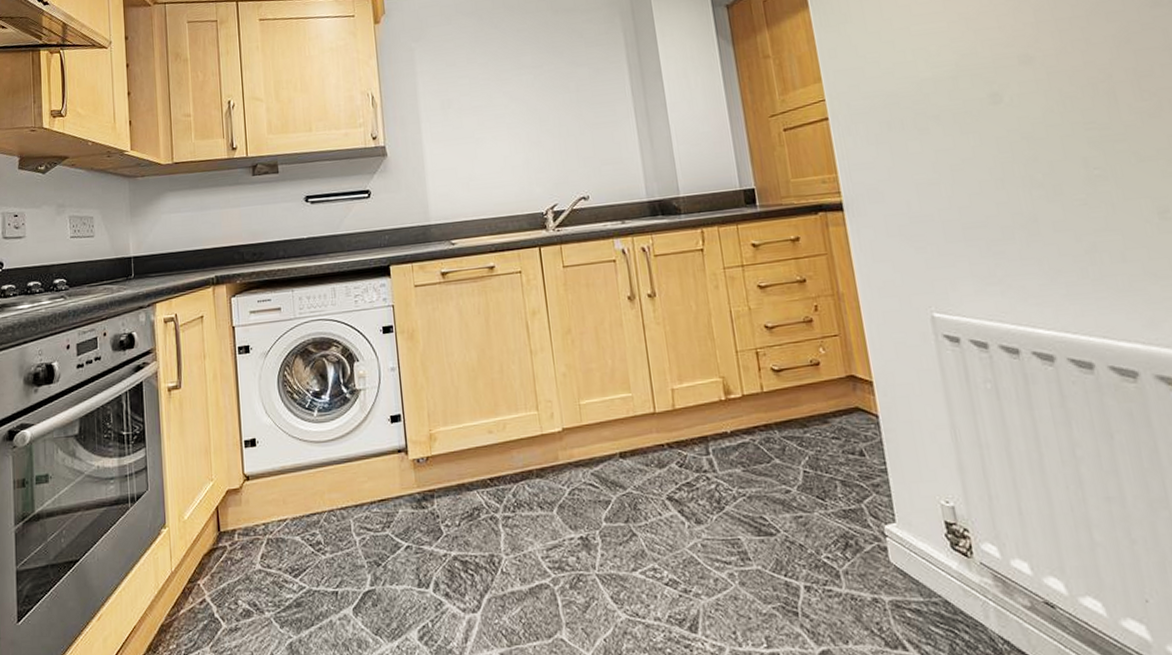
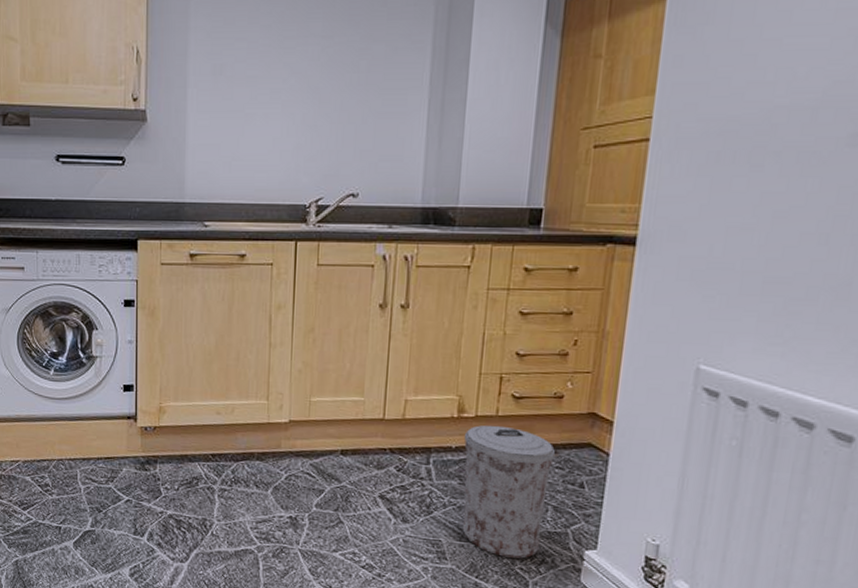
trash can: none [736,402,840,547] -> present [462,425,555,559]

